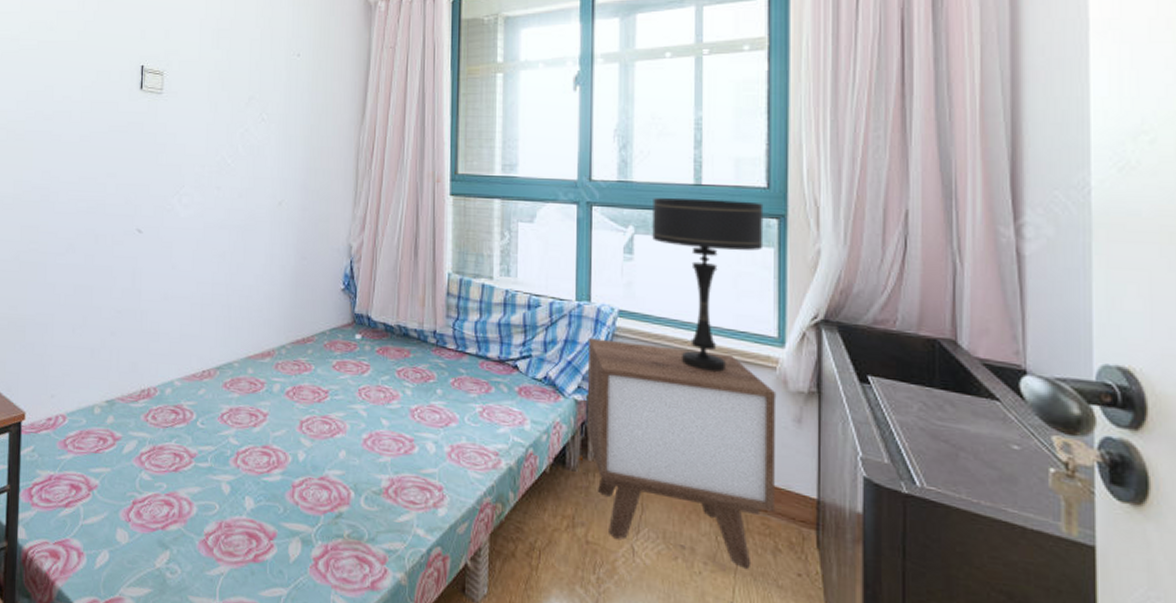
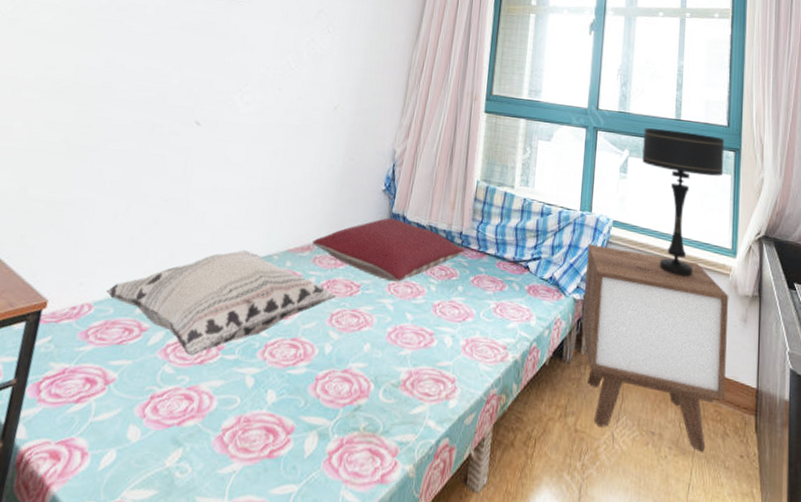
decorative pillow: none [77,358,304,464] -> present [106,250,337,356]
pillow: none [272,319,441,386] -> present [312,218,465,282]

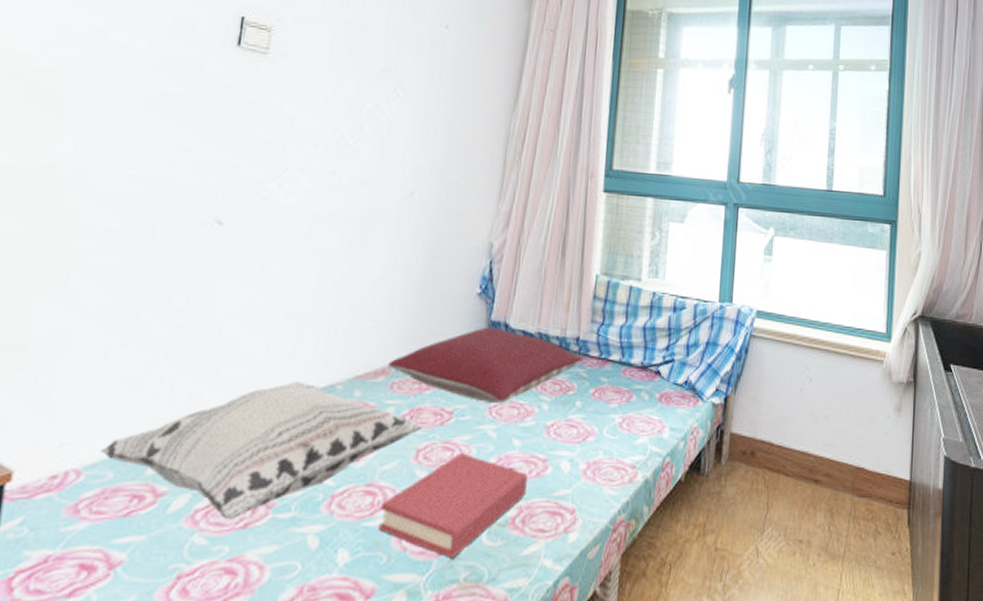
hardback book: none [299,320,417,409] -> present [379,453,527,558]
nightstand: present [581,244,729,452] -> none [721,339,883,554]
table lamp: present [642,128,725,277] -> none [789,202,880,367]

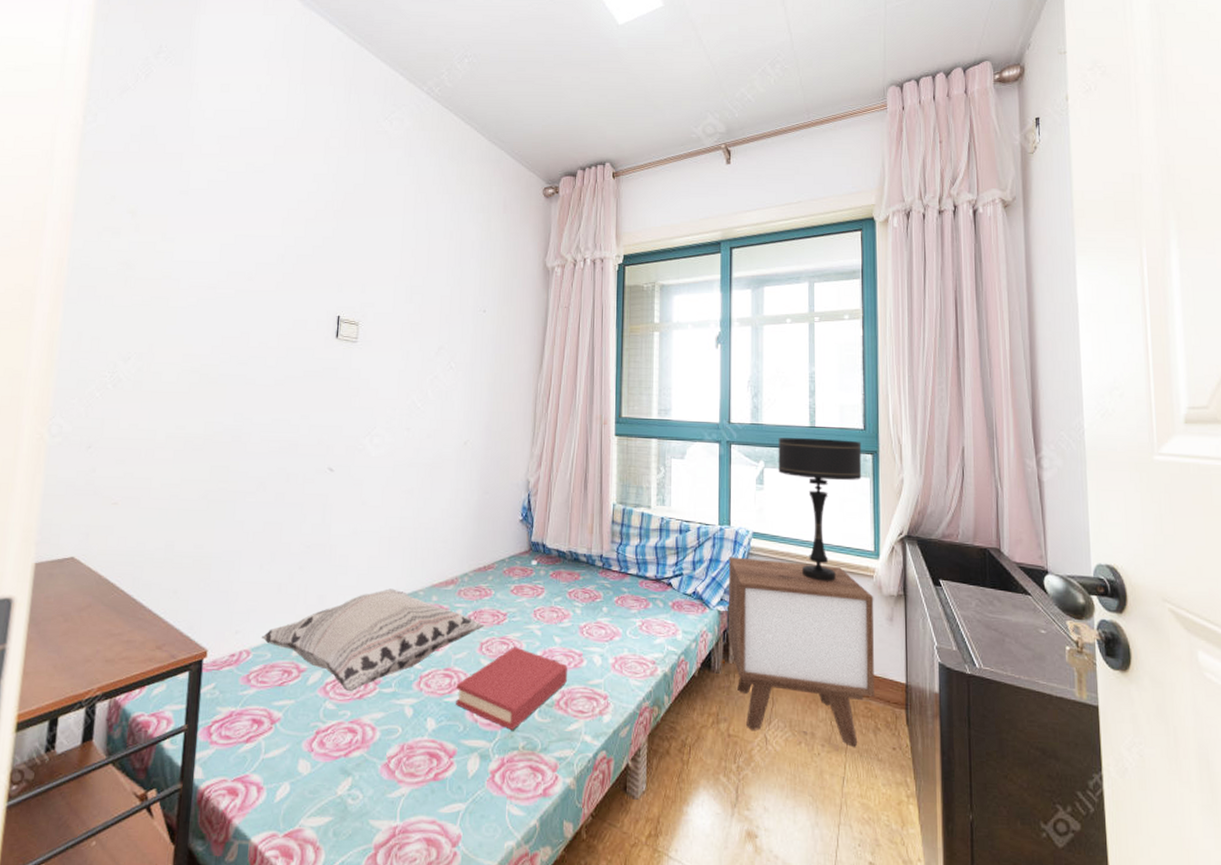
pillow: present [388,327,583,403] -> none [456,547,606,608]
nightstand: none [721,339,883,554] -> present [728,557,874,747]
table lamp: none [789,202,880,367] -> present [778,438,862,581]

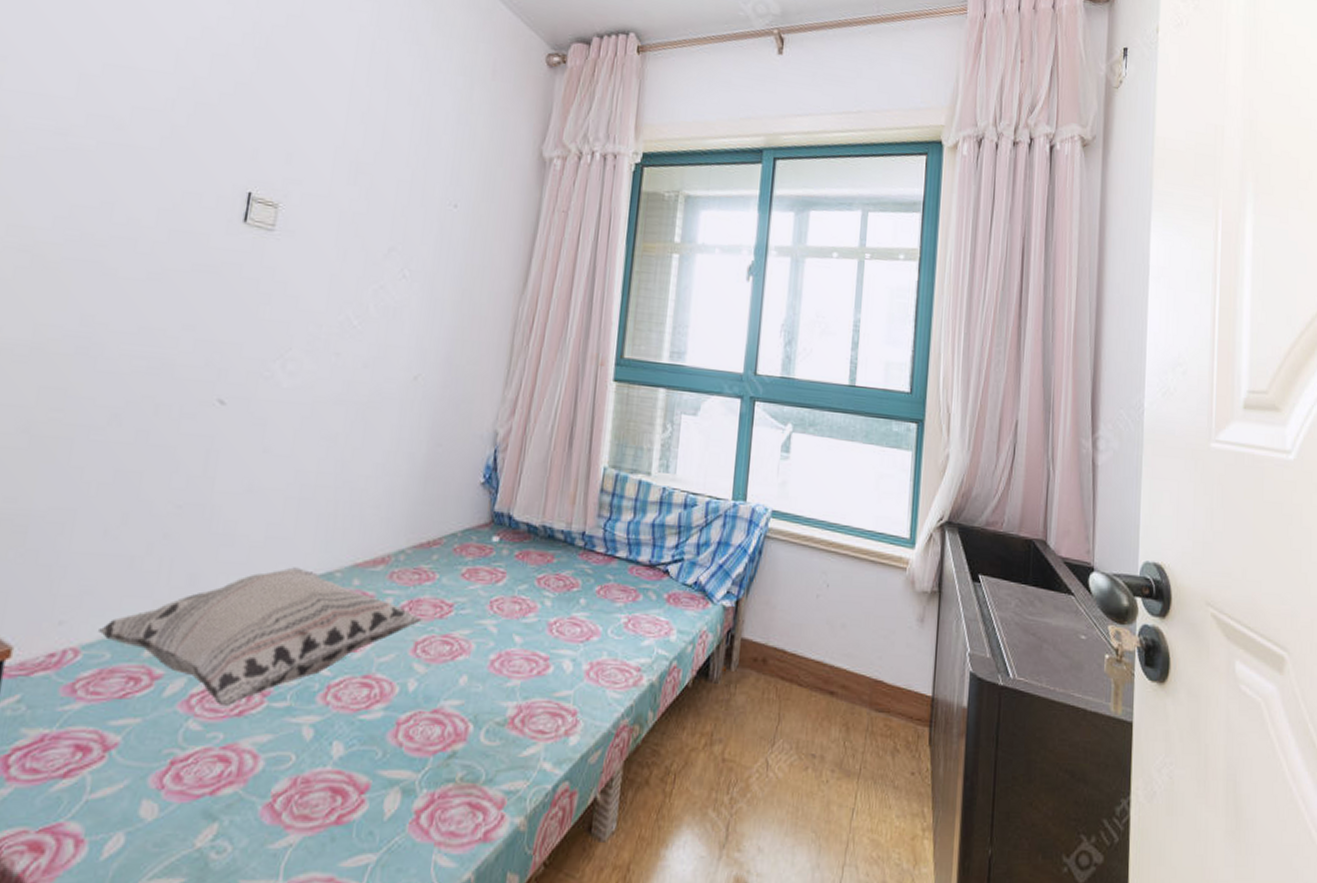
hardback book: present [456,647,567,730] -> none [374,647,528,756]
nightstand: present [728,557,874,747] -> none [732,540,905,772]
table lamp: present [778,438,862,581] -> none [808,396,906,573]

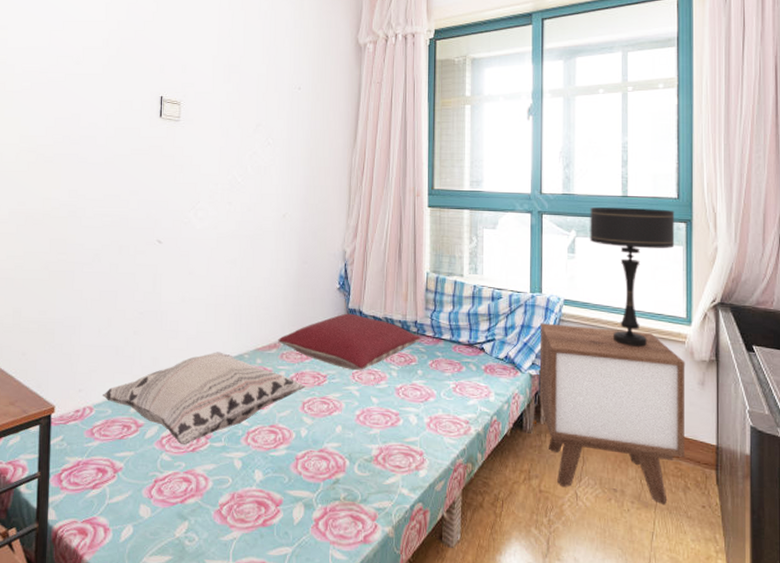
pillow: none [388,518,588,597] -> present [278,313,421,370]
nightstand: none [732,540,905,772] -> present [539,323,686,504]
table lamp: none [808,396,906,573] -> present [590,207,675,347]

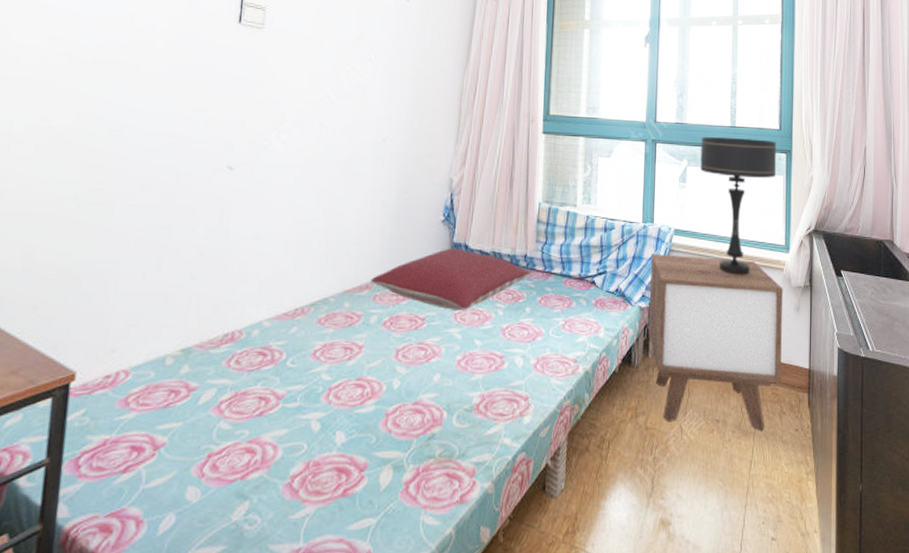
decorative pillow: present [103,352,306,446] -> none [144,296,401,410]

